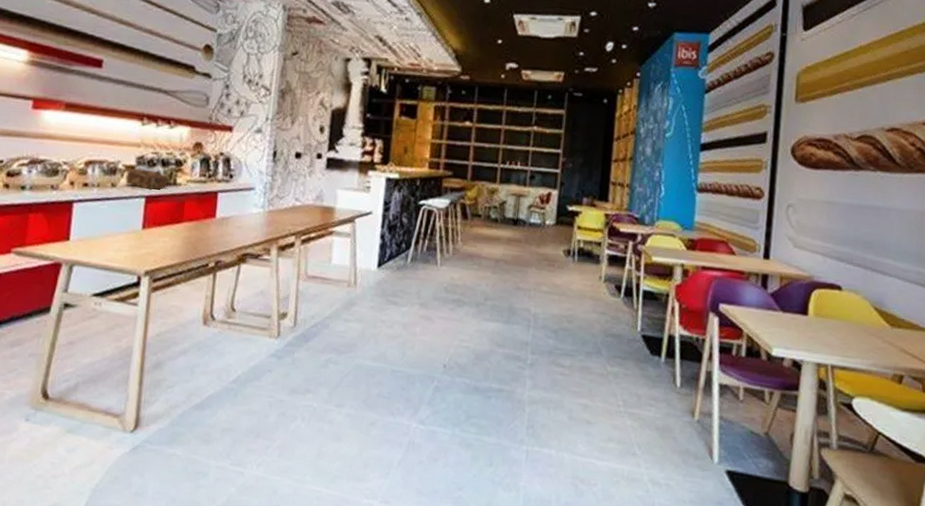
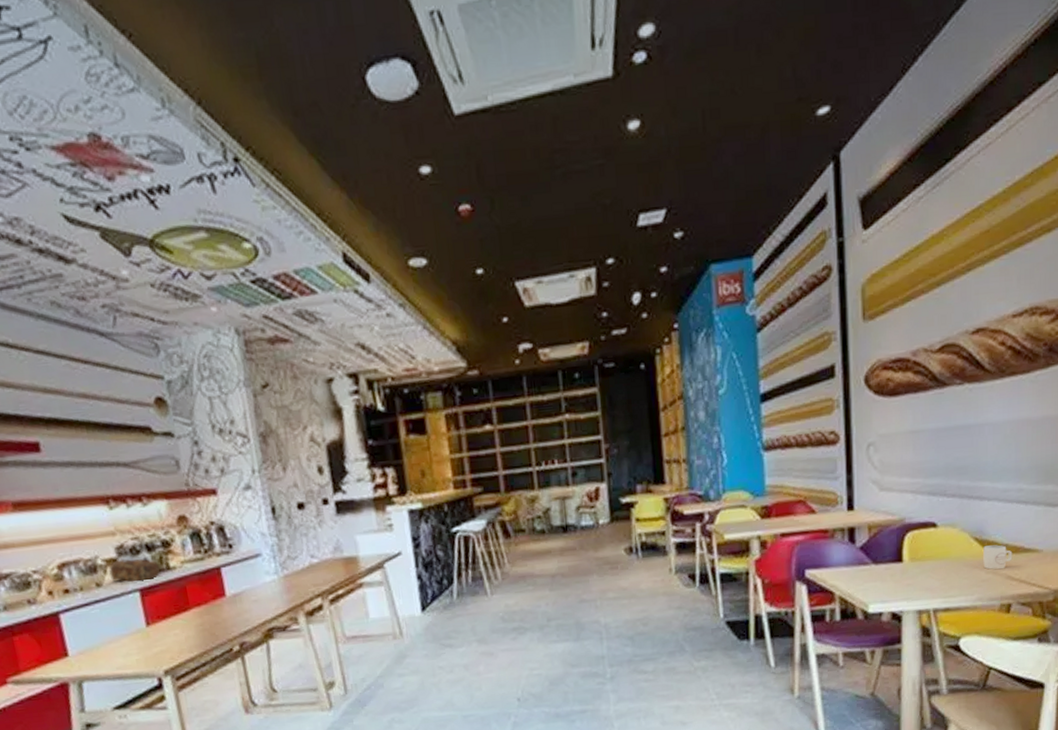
mug: none [880,317,908,342] -> present [982,545,1013,570]

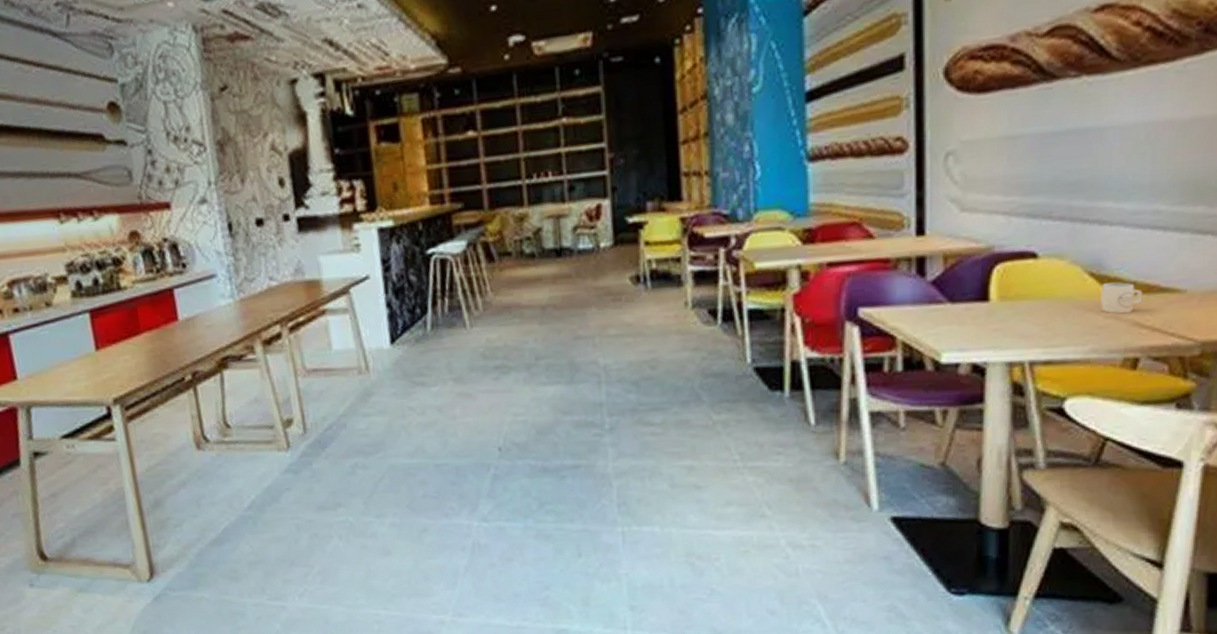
bread loaf: present [108,559,161,583] -> none [58,277,111,303]

